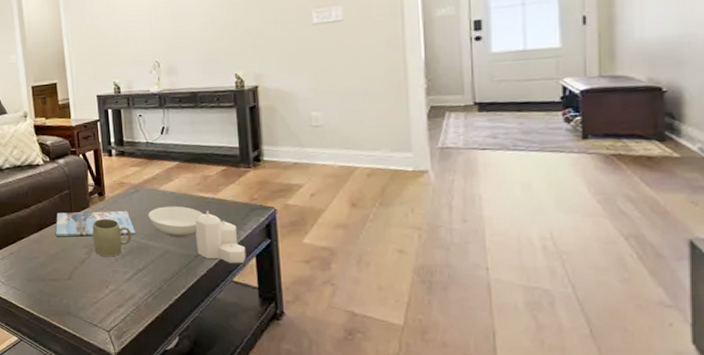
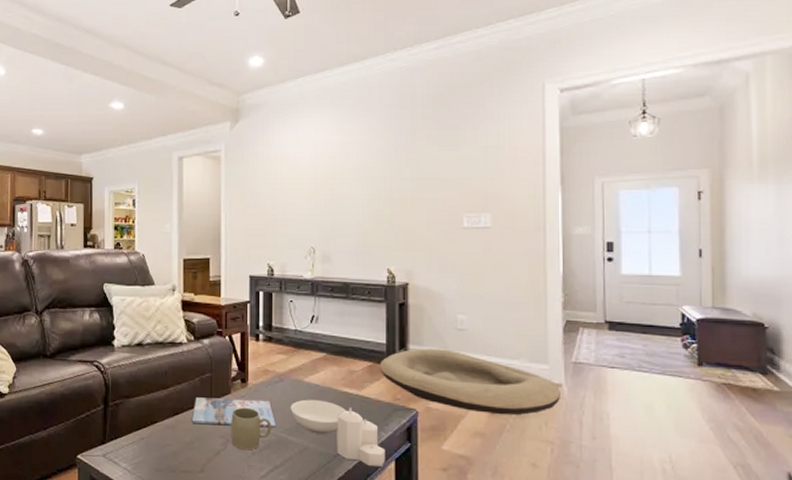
dog bed: none [233,147,427,206] -> present [379,349,560,415]

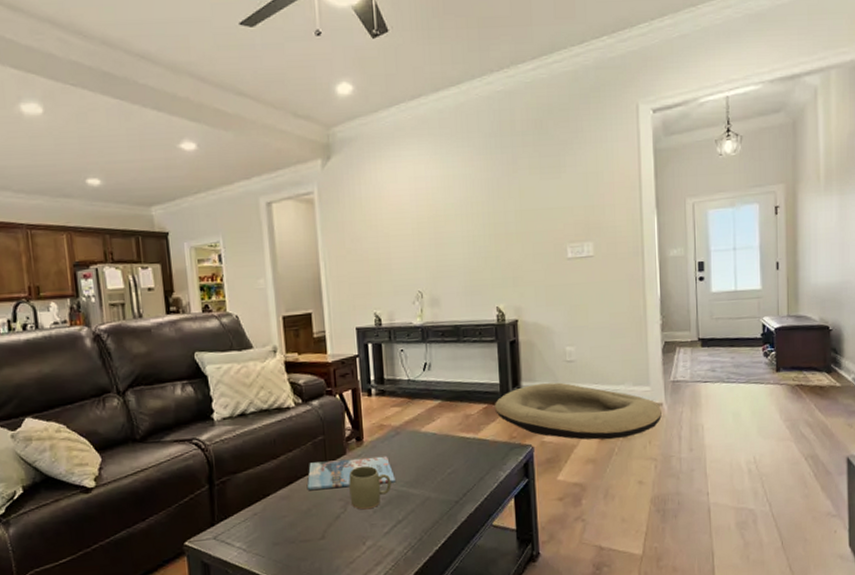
bowl: present [290,399,346,434] -> none [408,448,465,483]
candle: present [337,407,386,466] -> none [456,452,506,506]

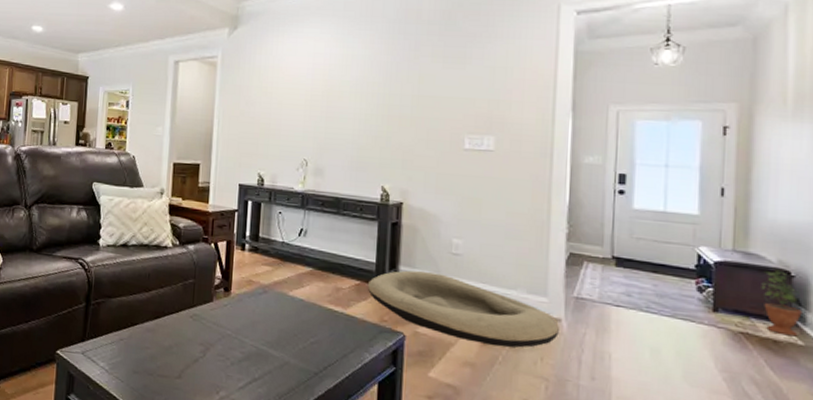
magazine: present [307,456,395,490] -> none [173,302,257,340]
mug: present [348,465,392,510] -> none [210,316,253,361]
potted plant: none [809,325,838,381] -> present [761,267,802,337]

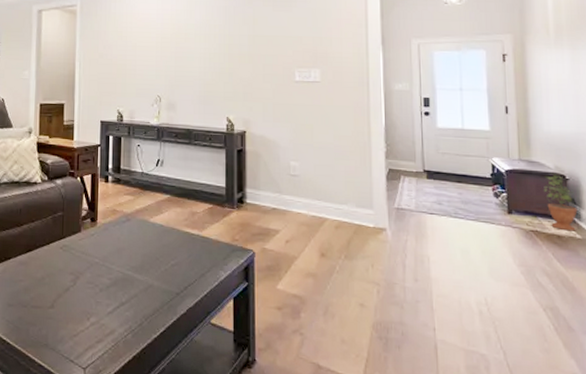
dog bed: present [367,270,559,348] -> none [219,192,385,257]

